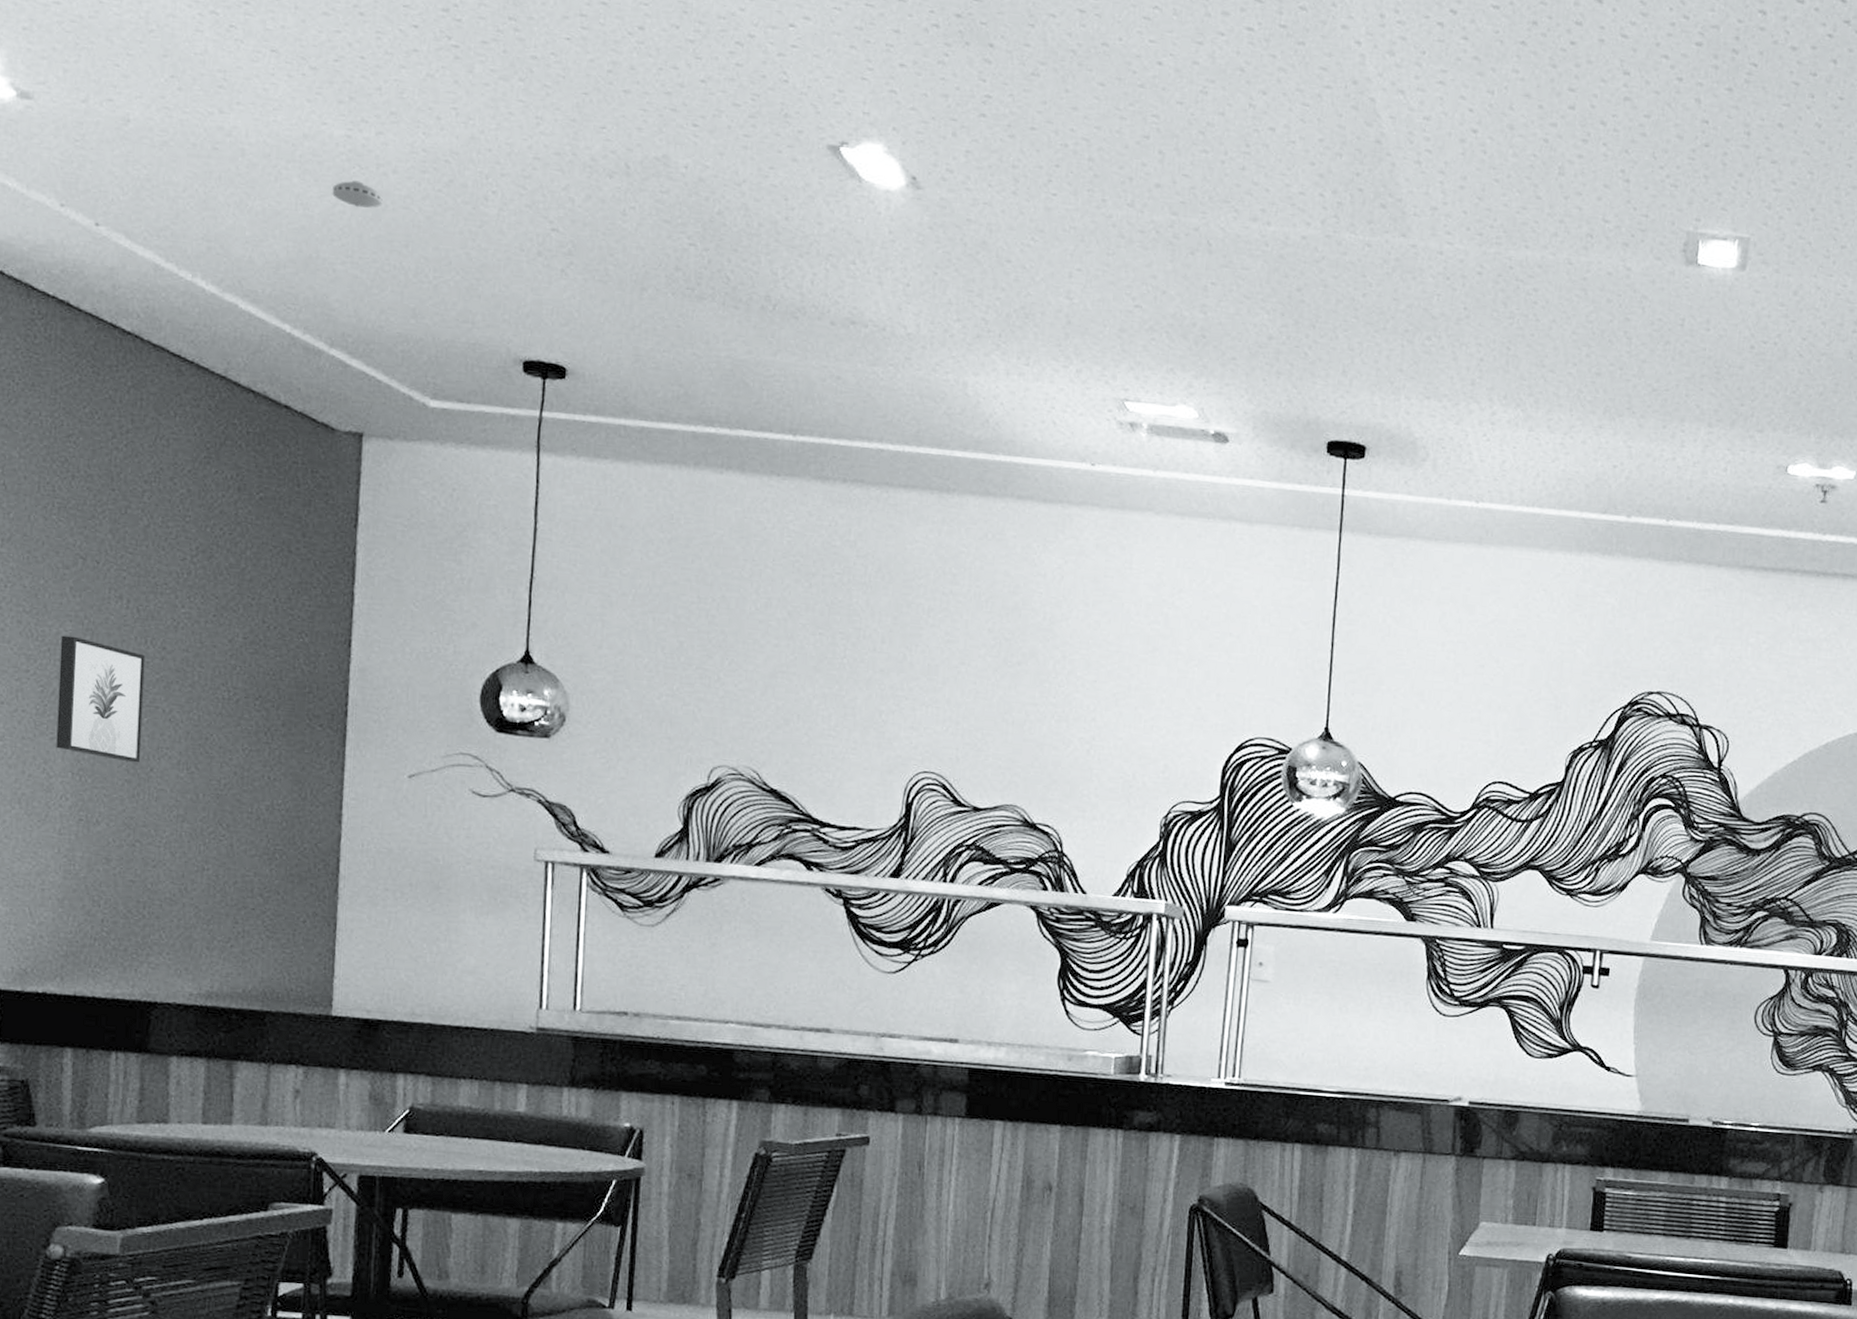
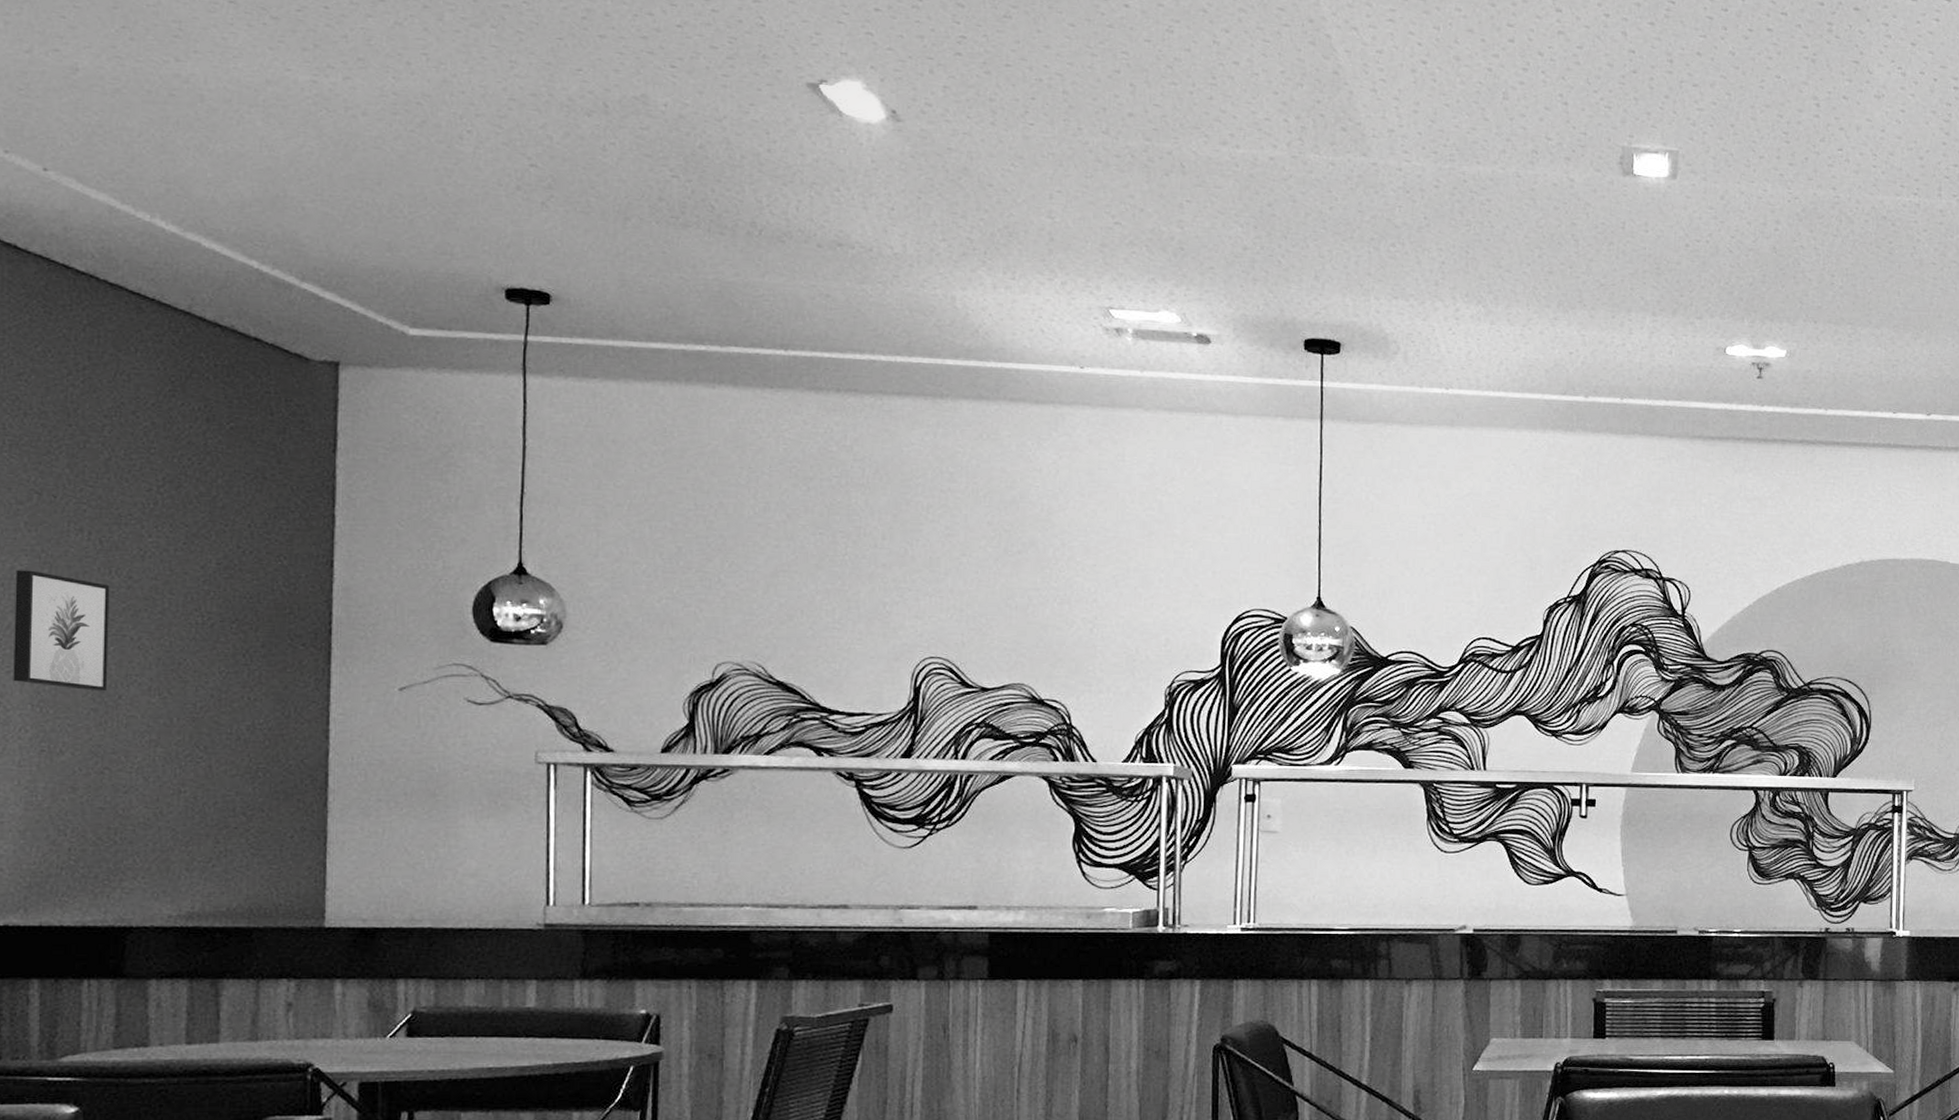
smoke detector: present [332,180,383,208] -> none [299,123,352,149]

